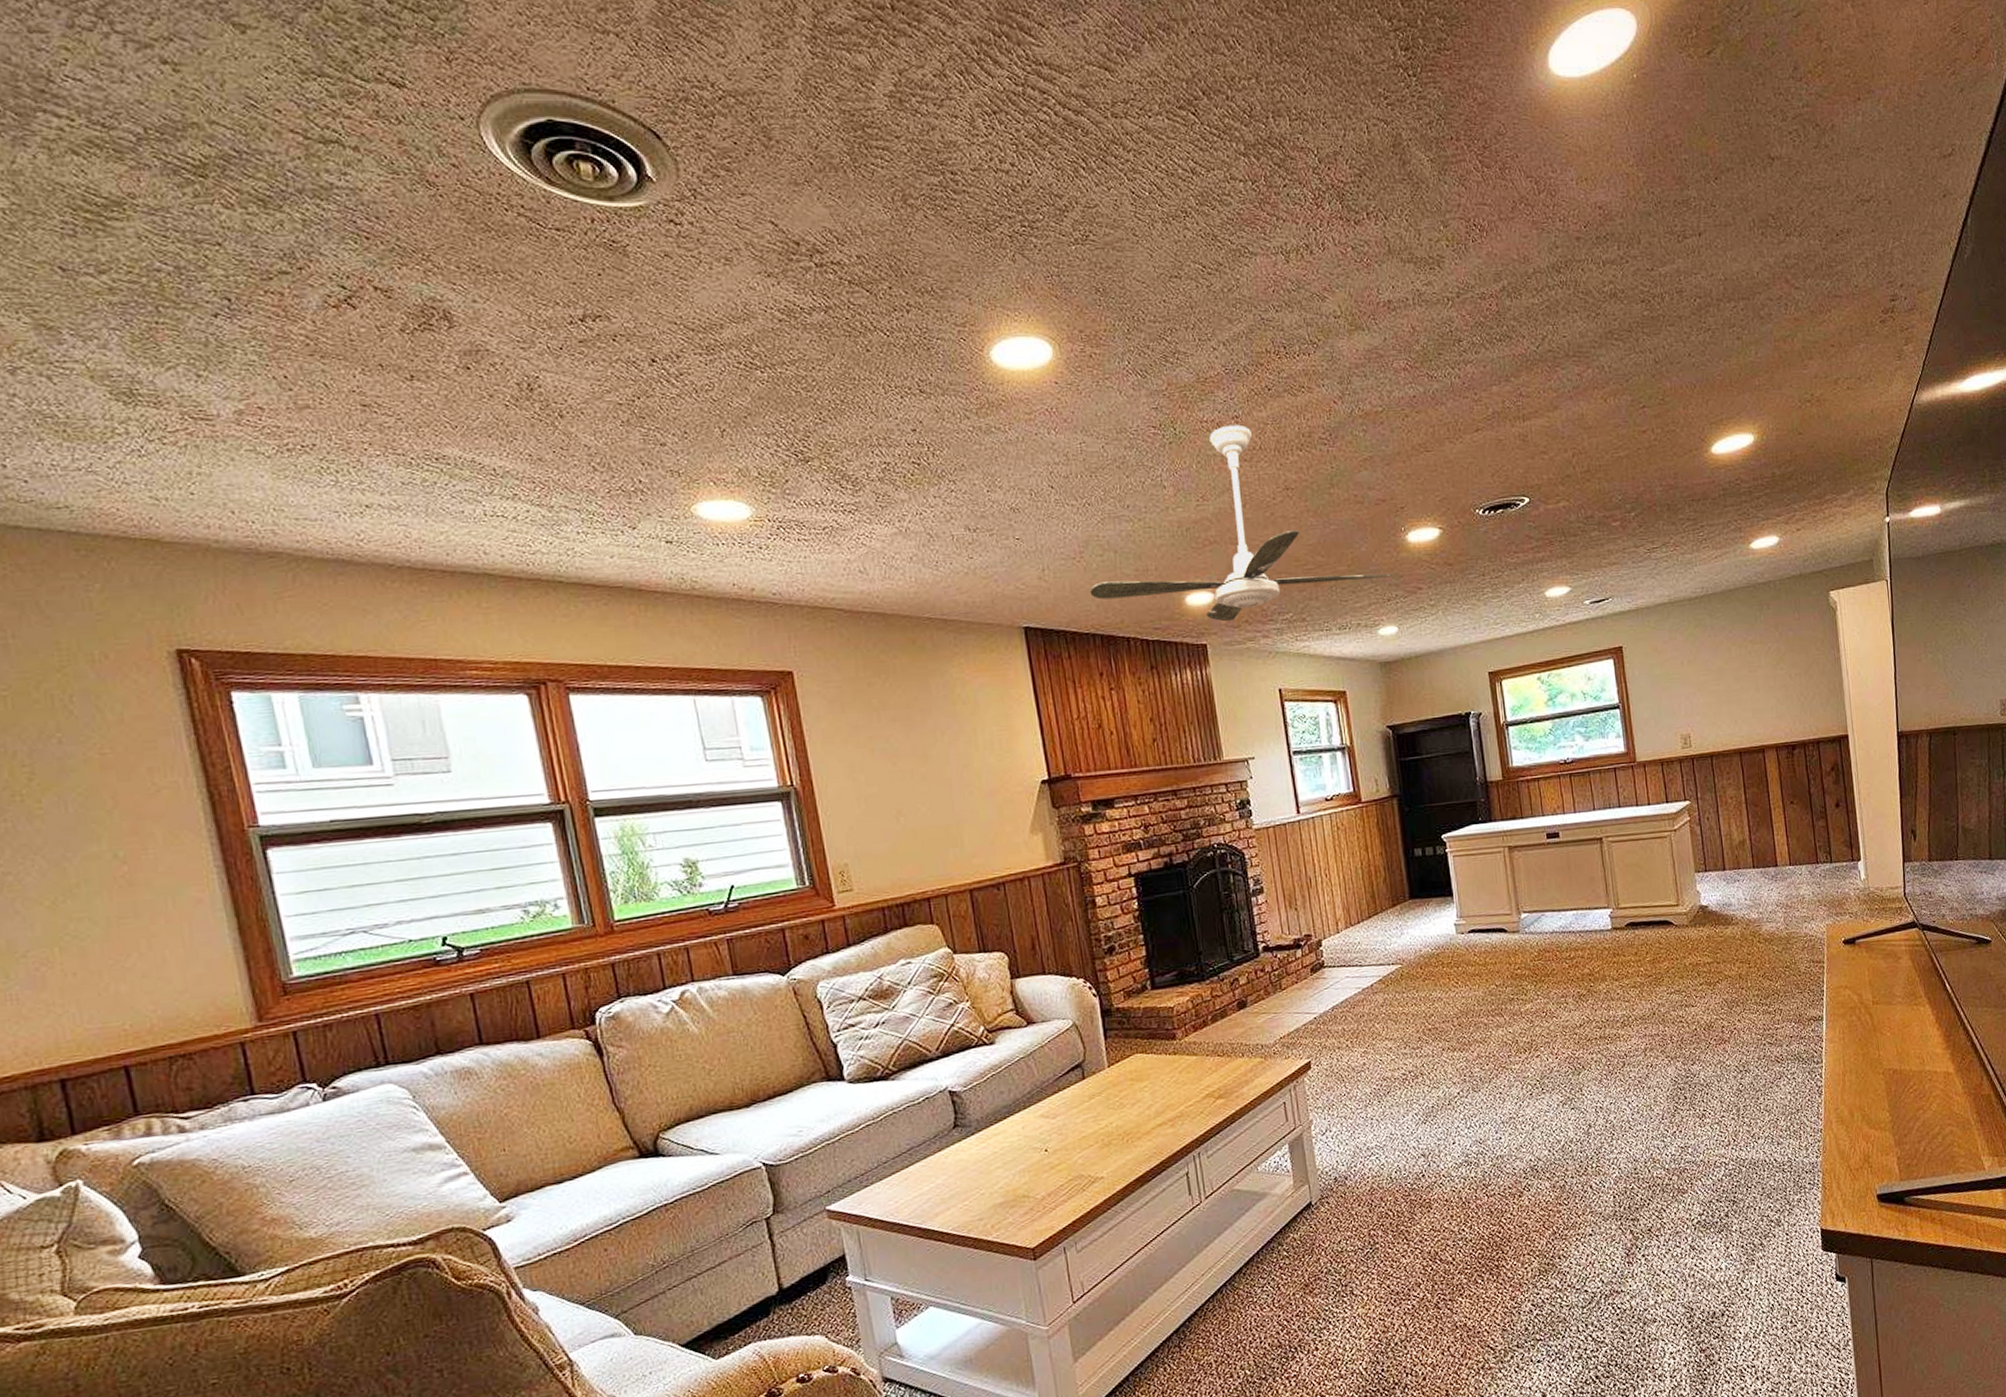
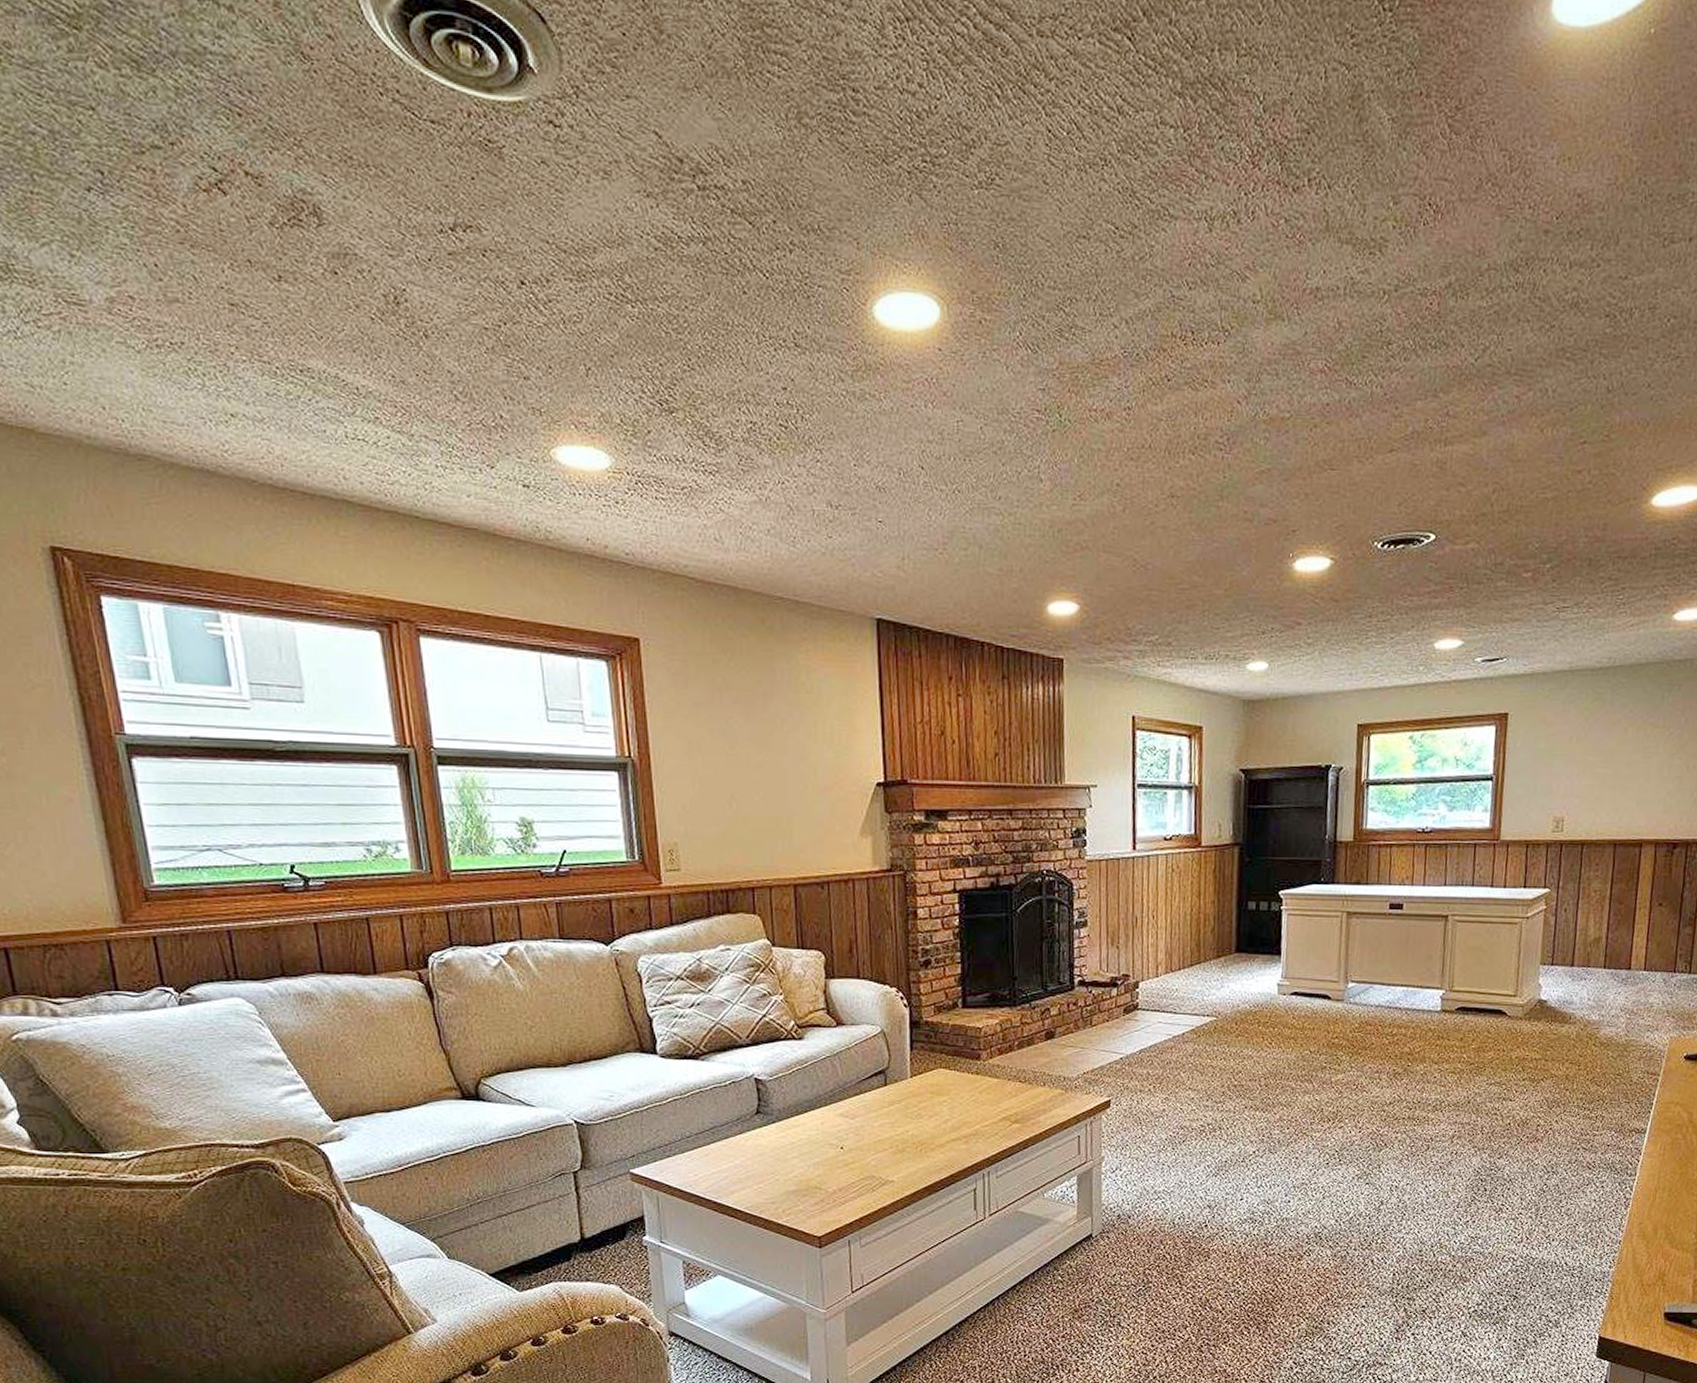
ceiling fan: present [1090,424,1393,622] -> none [949,416,1272,637]

